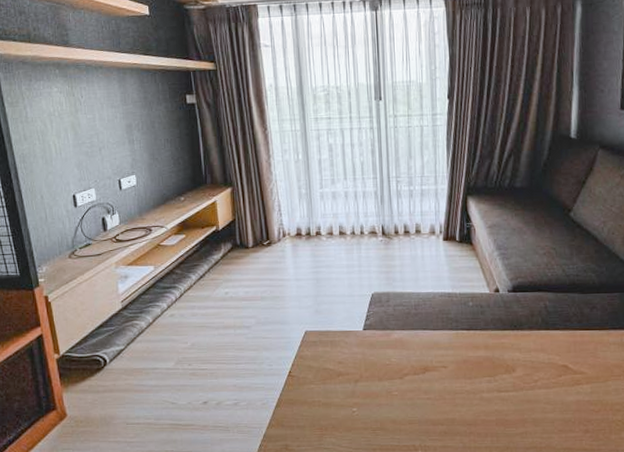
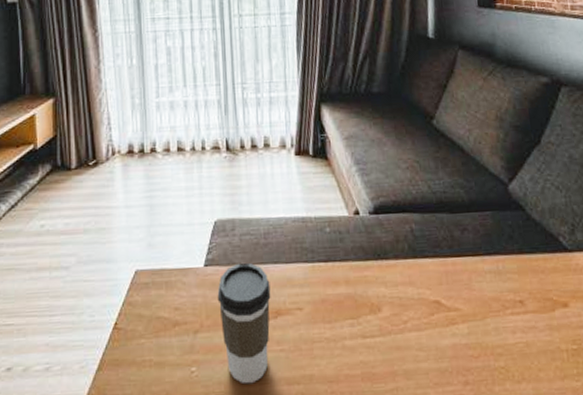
coffee cup: none [374,328,420,423] -> present [217,262,271,384]

